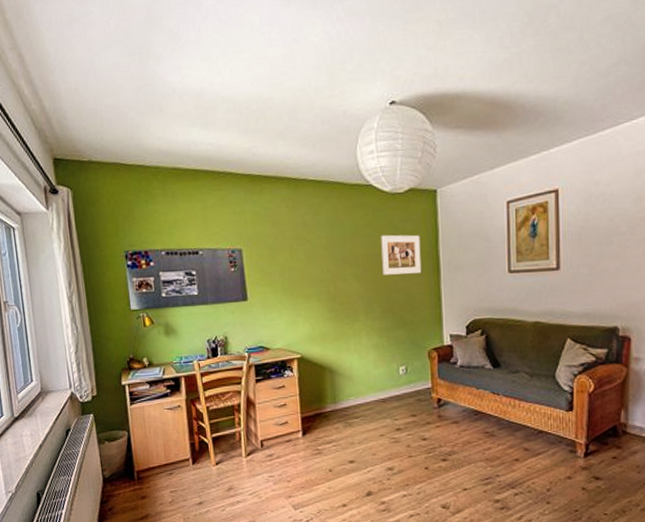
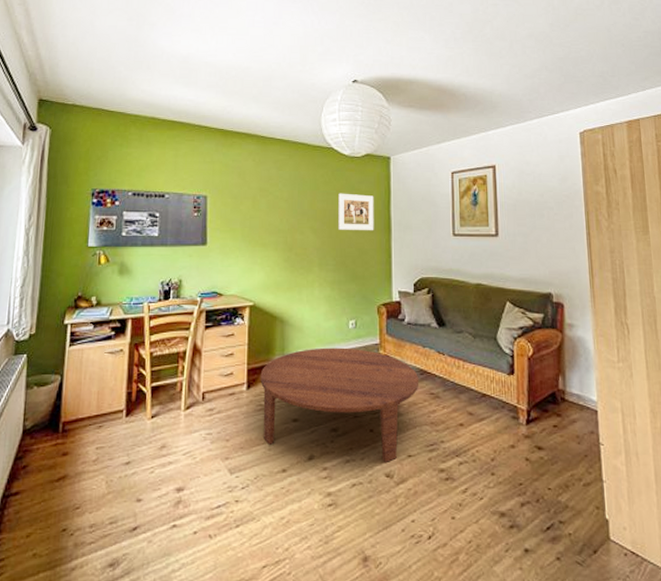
coffee table: none [314,393,474,496] -> present [260,347,419,462]

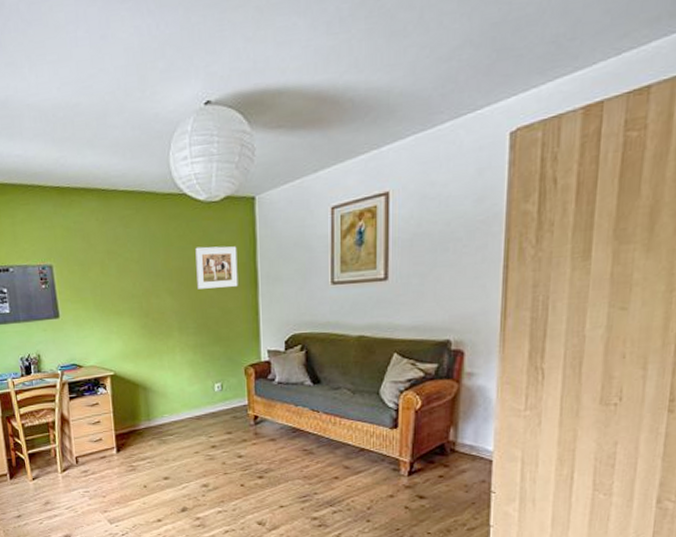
coffee table: present [260,347,419,462] -> none [128,410,292,512]

